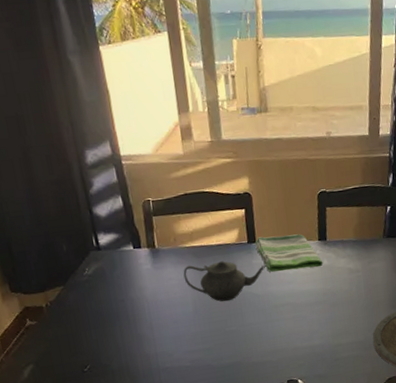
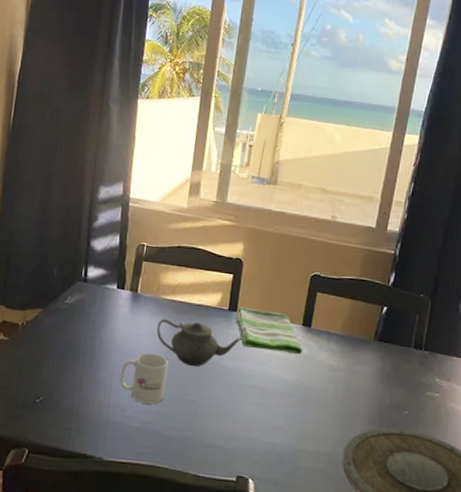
mug: none [159,299,206,345] -> present [120,353,169,404]

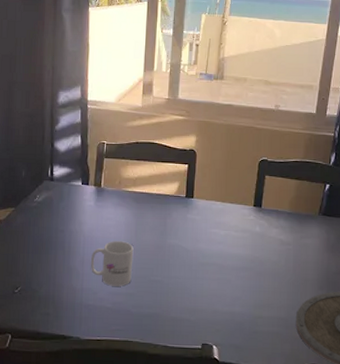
teapot: present [156,319,242,367] -> none [121,209,199,251]
dish towel: present [235,306,303,355] -> none [192,193,255,233]

